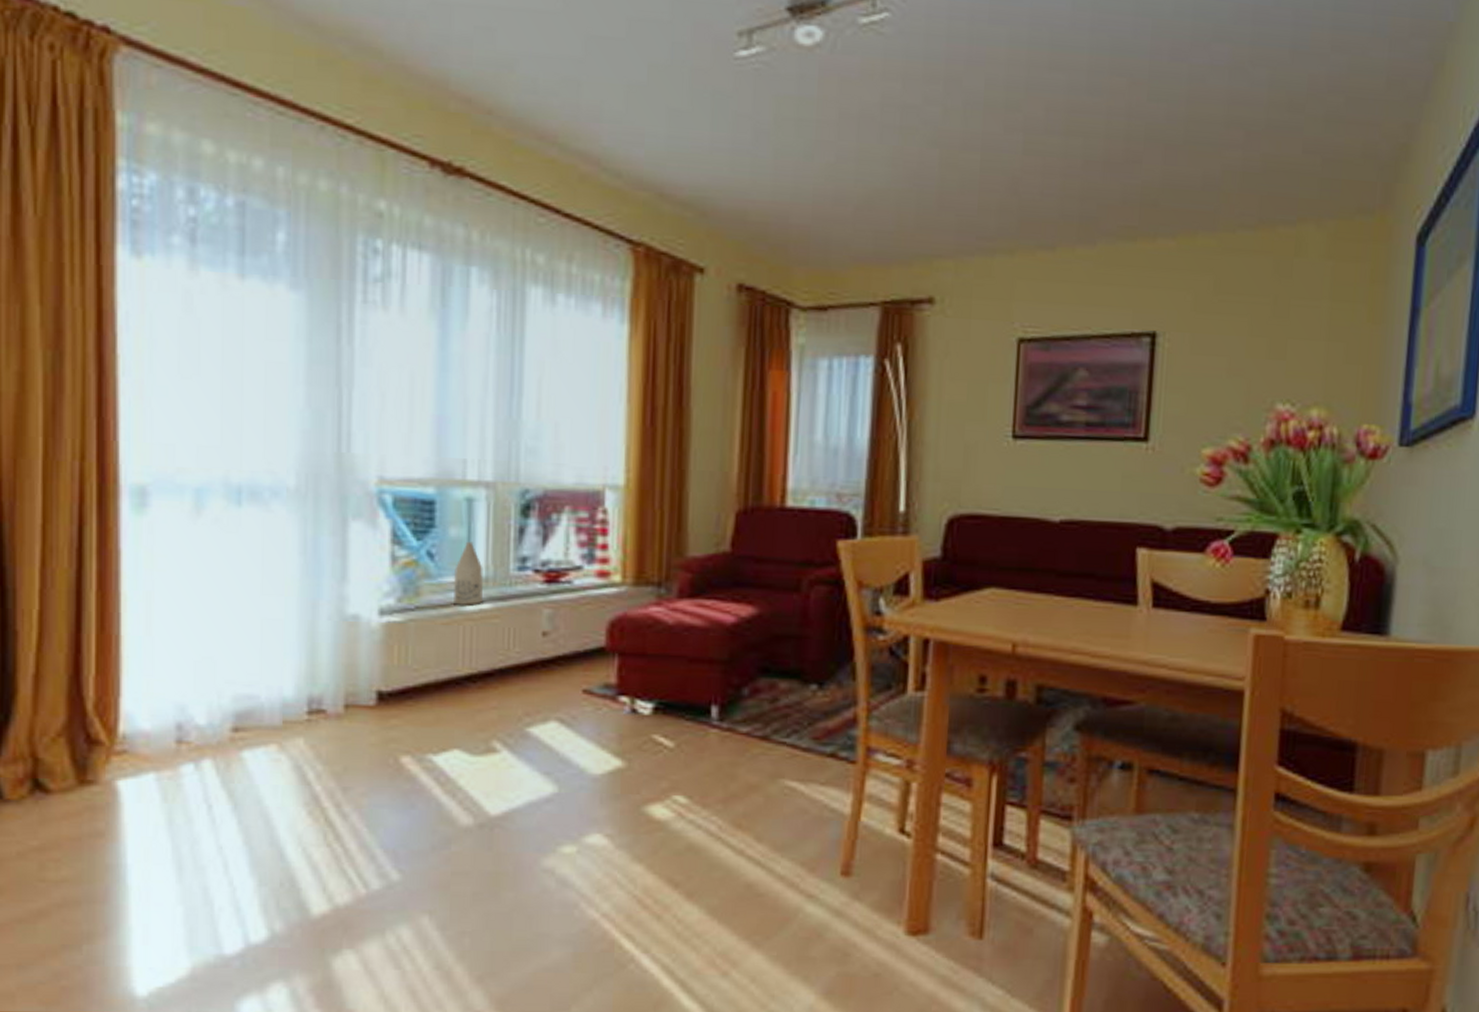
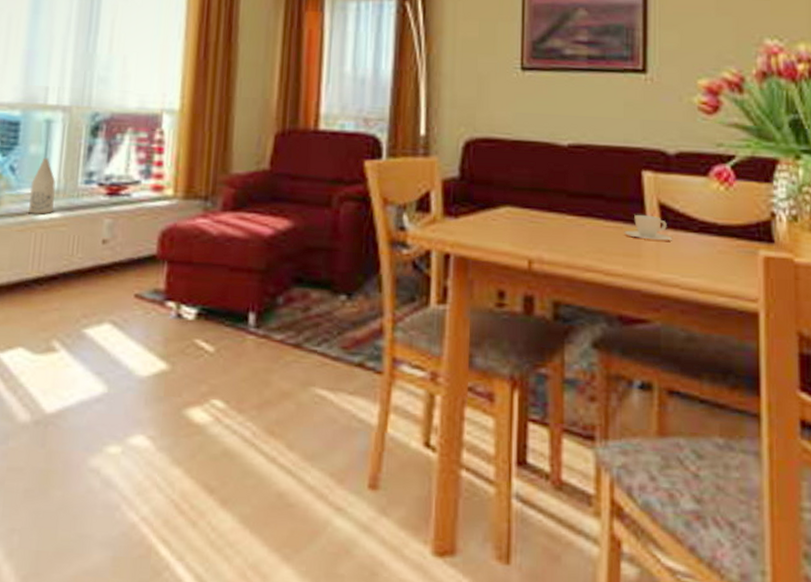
cup: none [1114,593,1164,621] -> present [624,214,673,241]

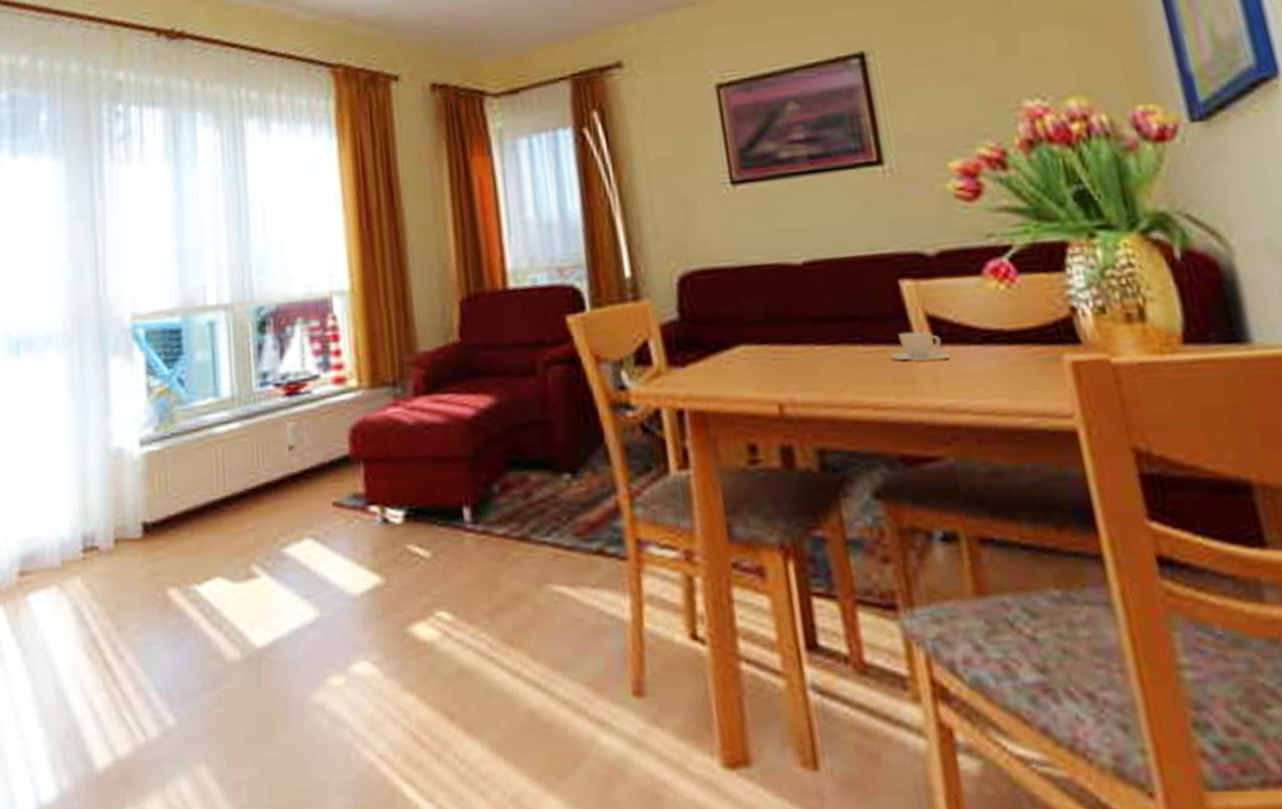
decorative bottle: present [29,157,56,215] -> none [202,363,232,429]

